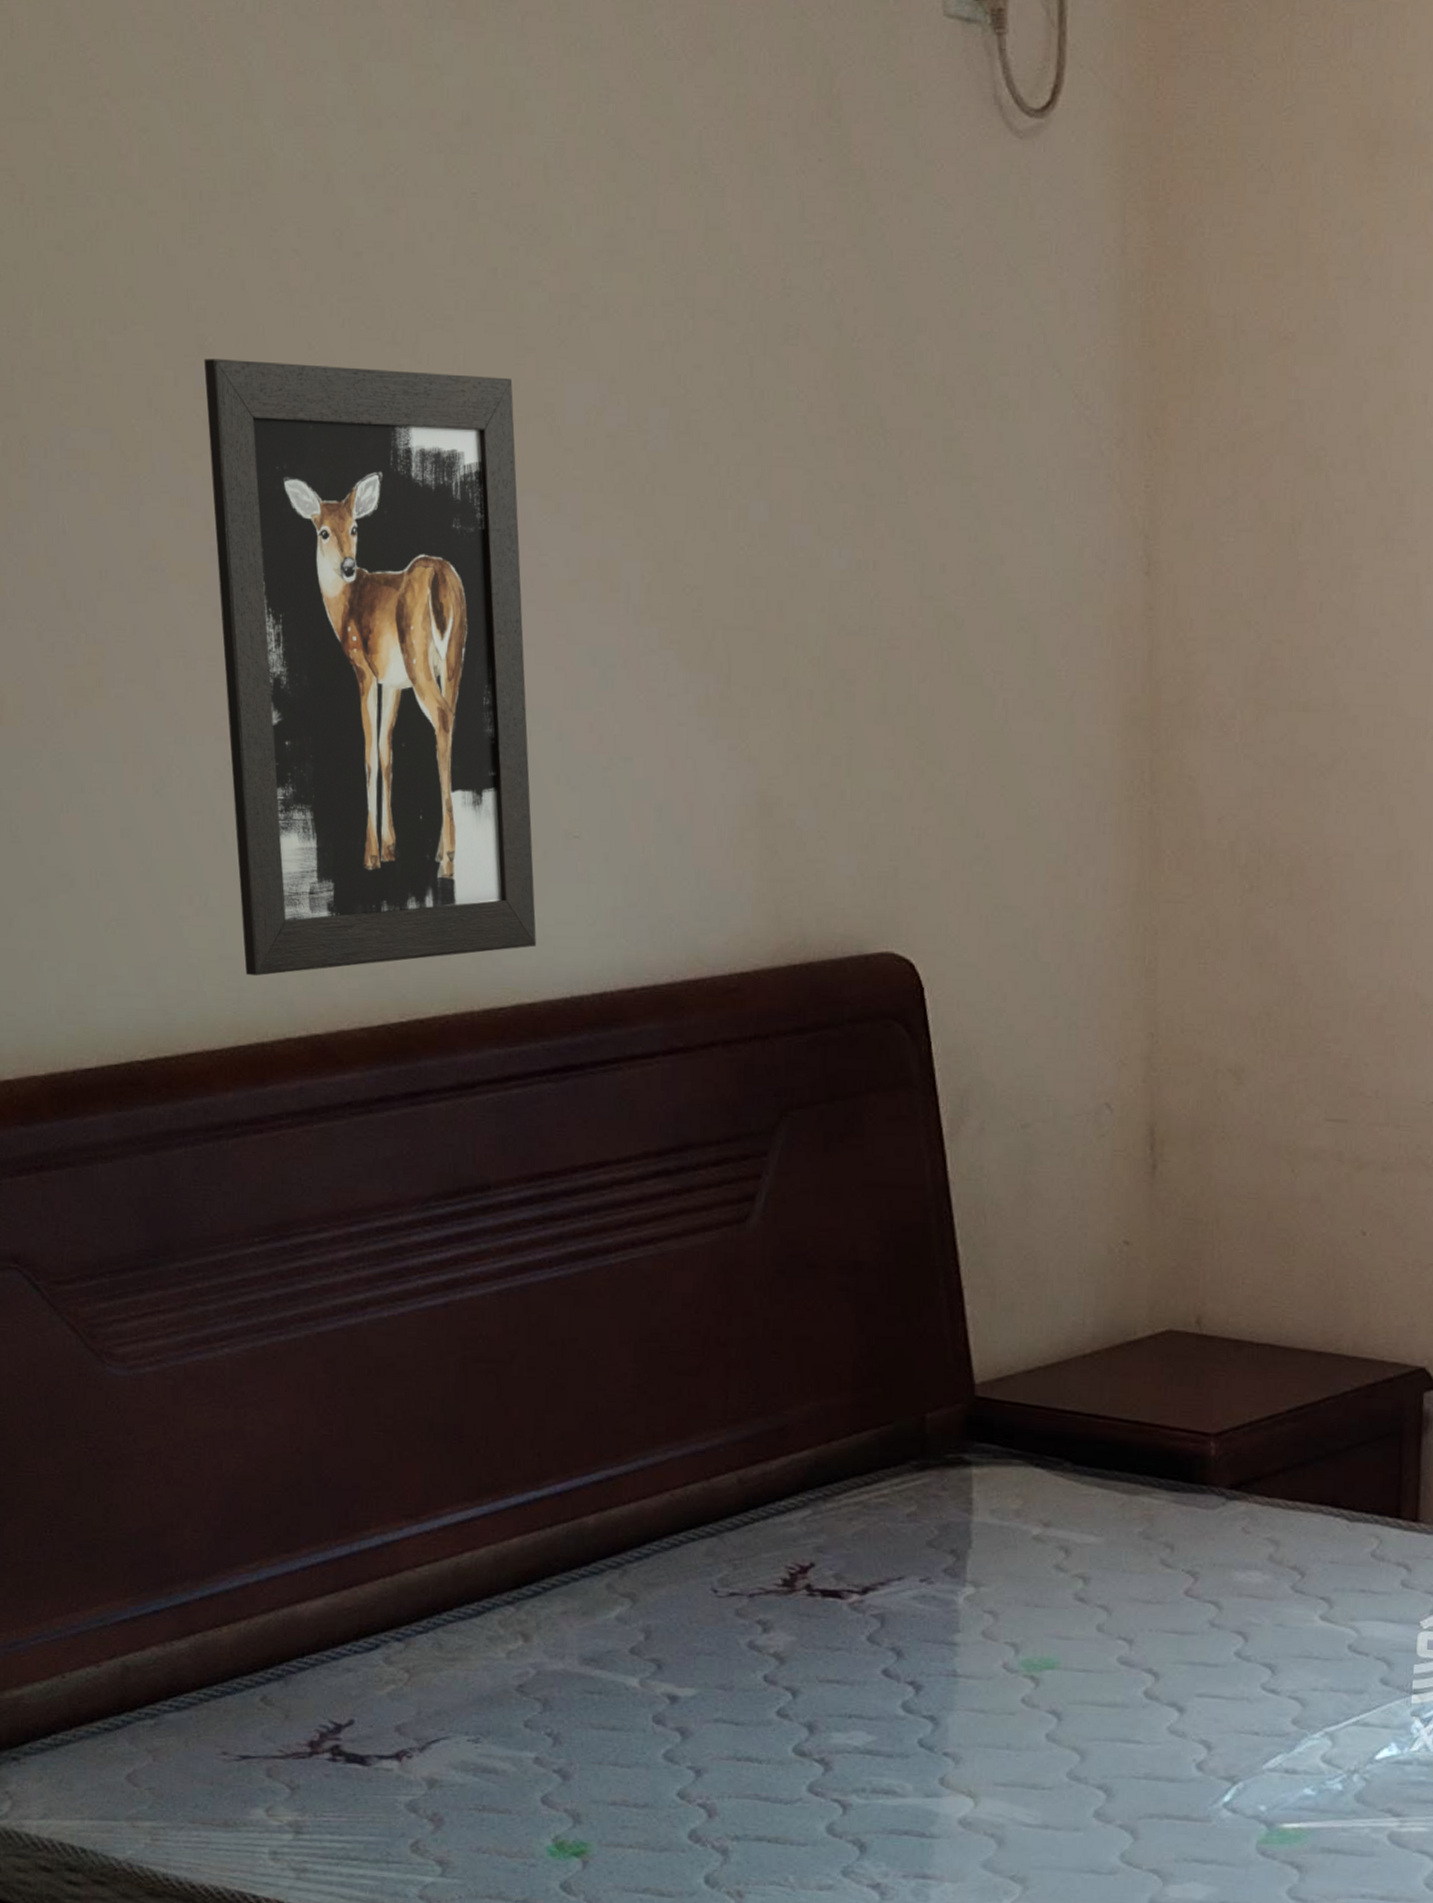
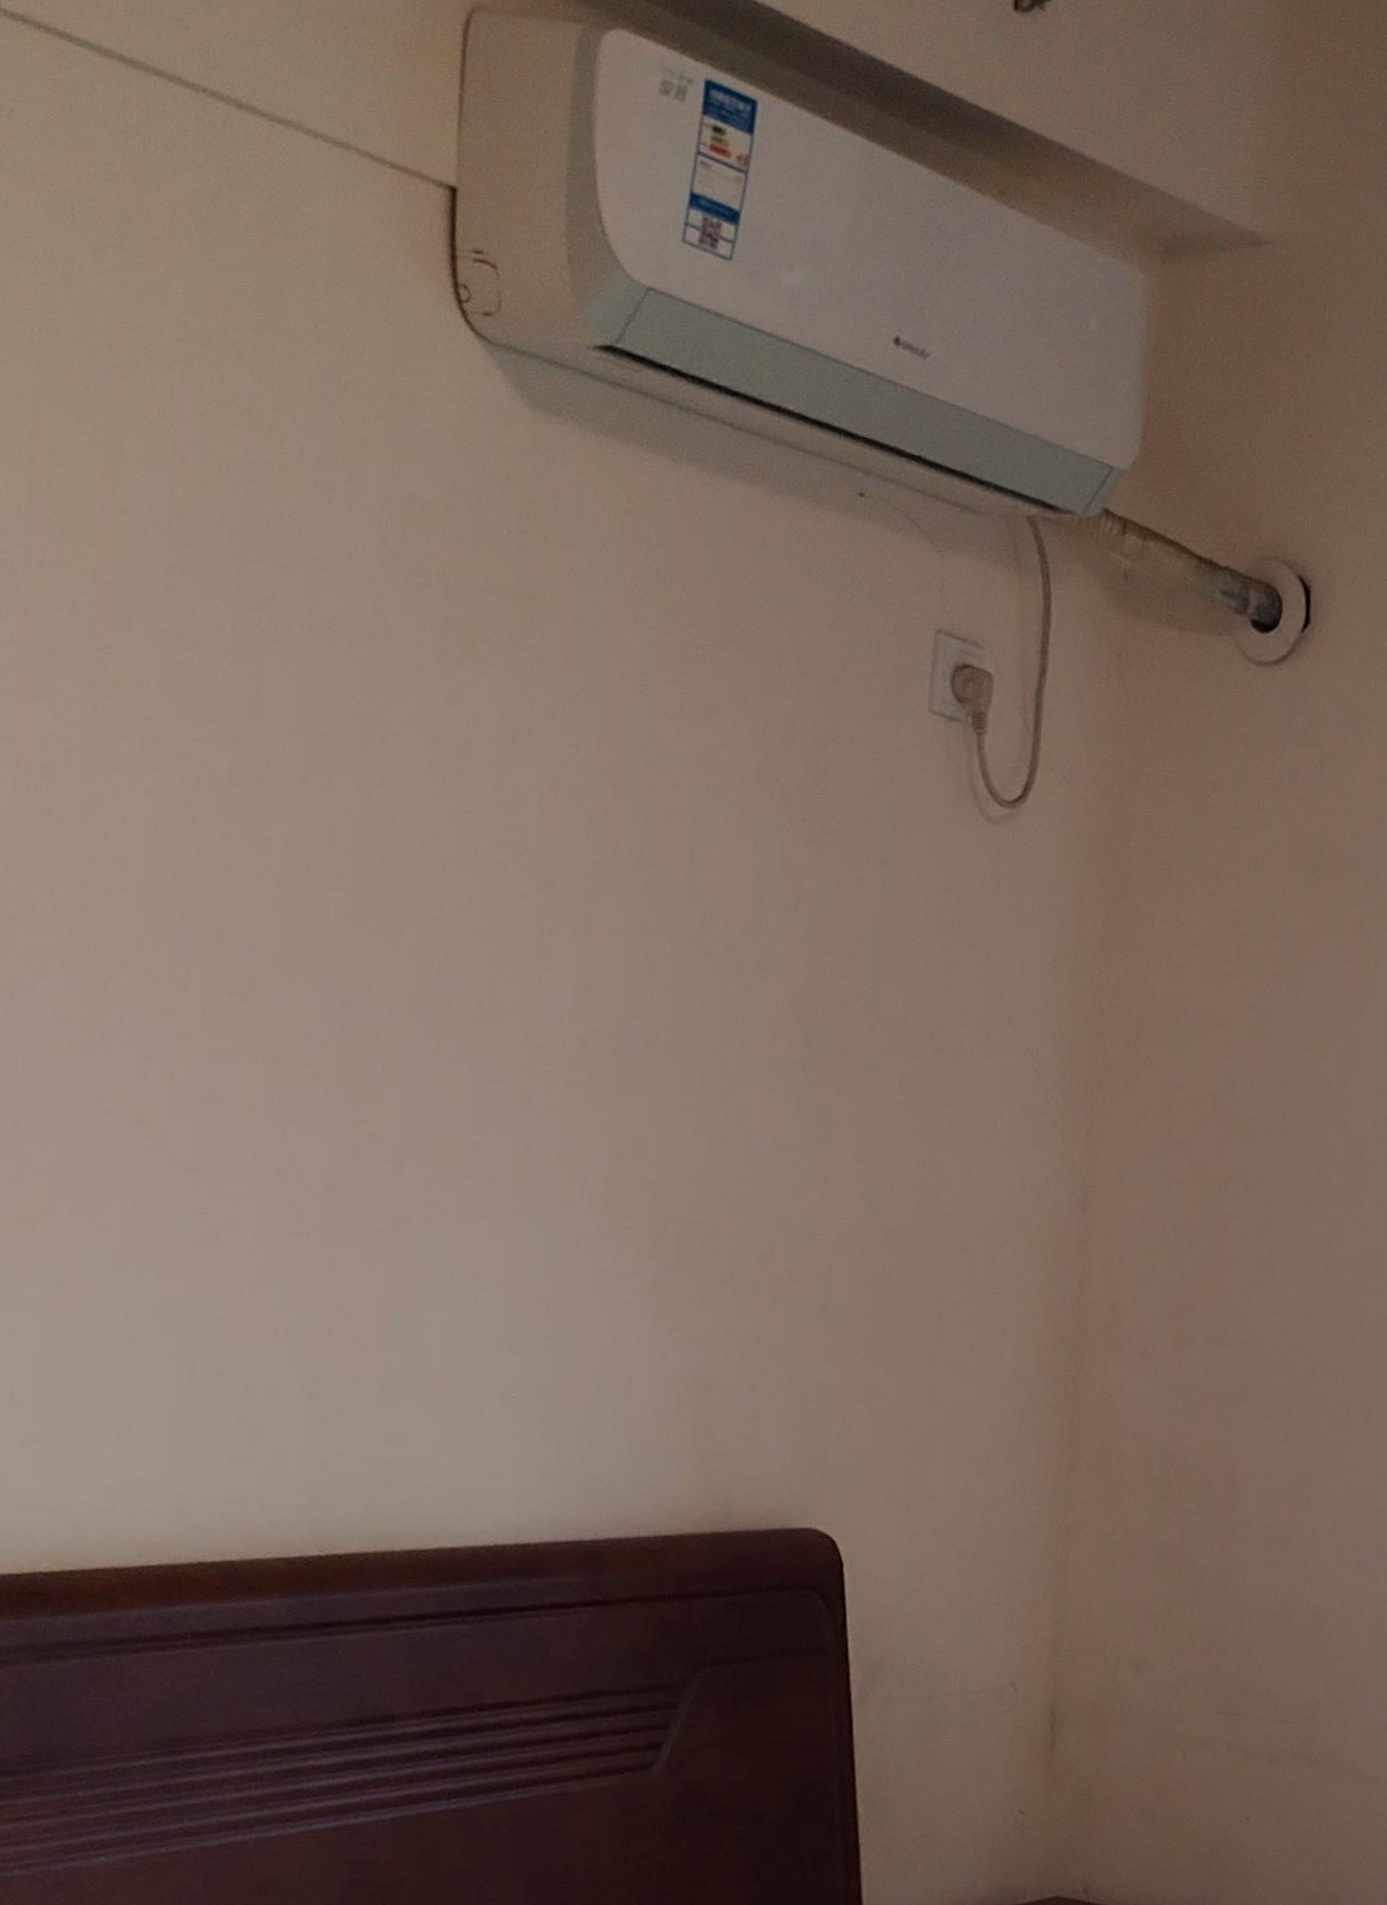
wall art: present [203,358,536,976] -> none [163,927,490,1501]

